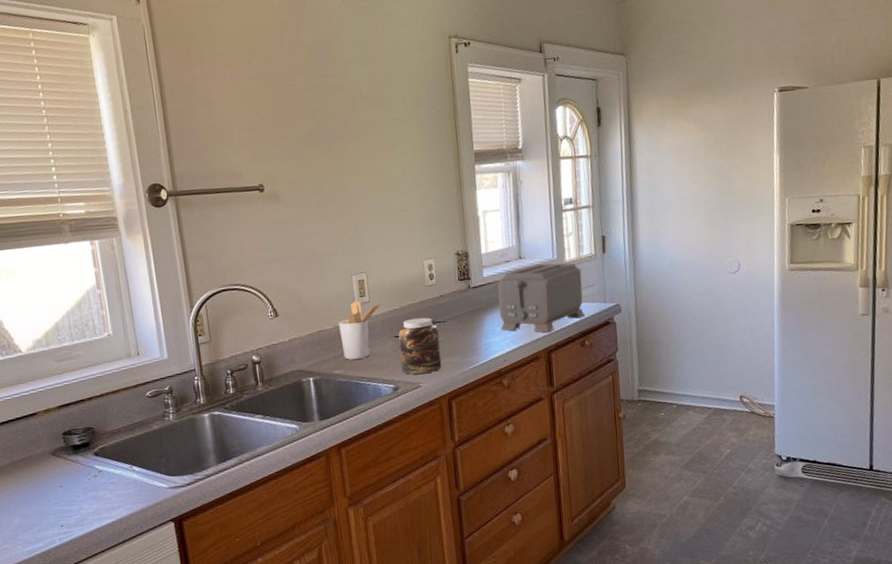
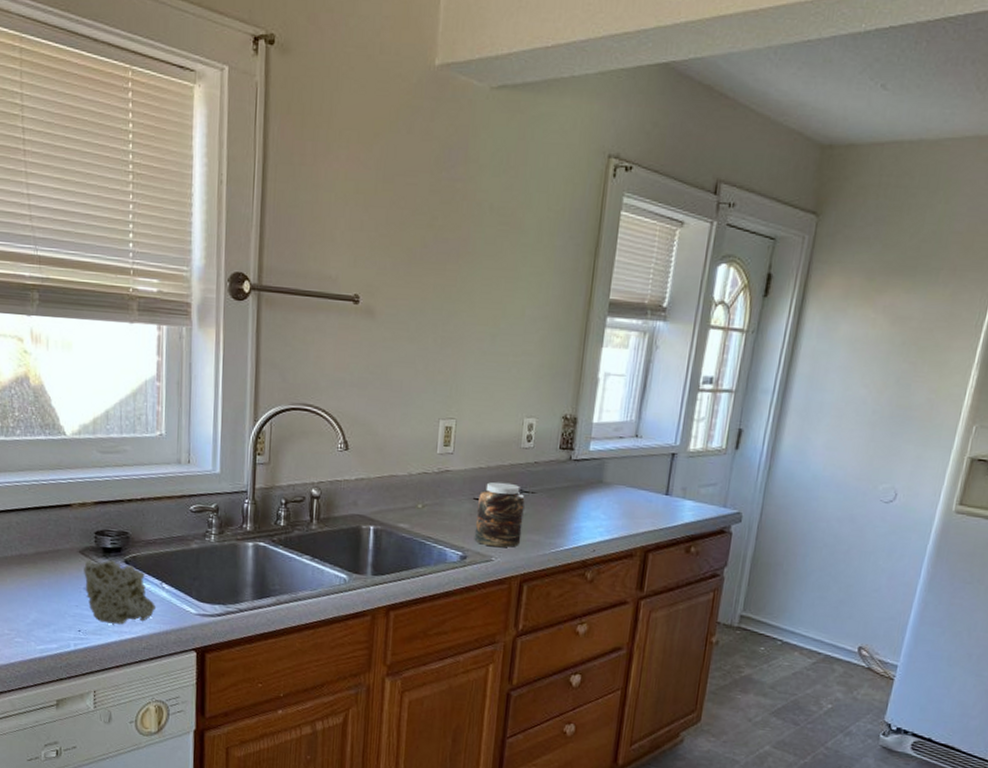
sponge: none [57,455,131,514] -> present [84,559,157,625]
utensil holder: present [339,300,382,360] -> none [412,449,467,516]
toaster: present [497,263,585,333] -> none [596,447,705,529]

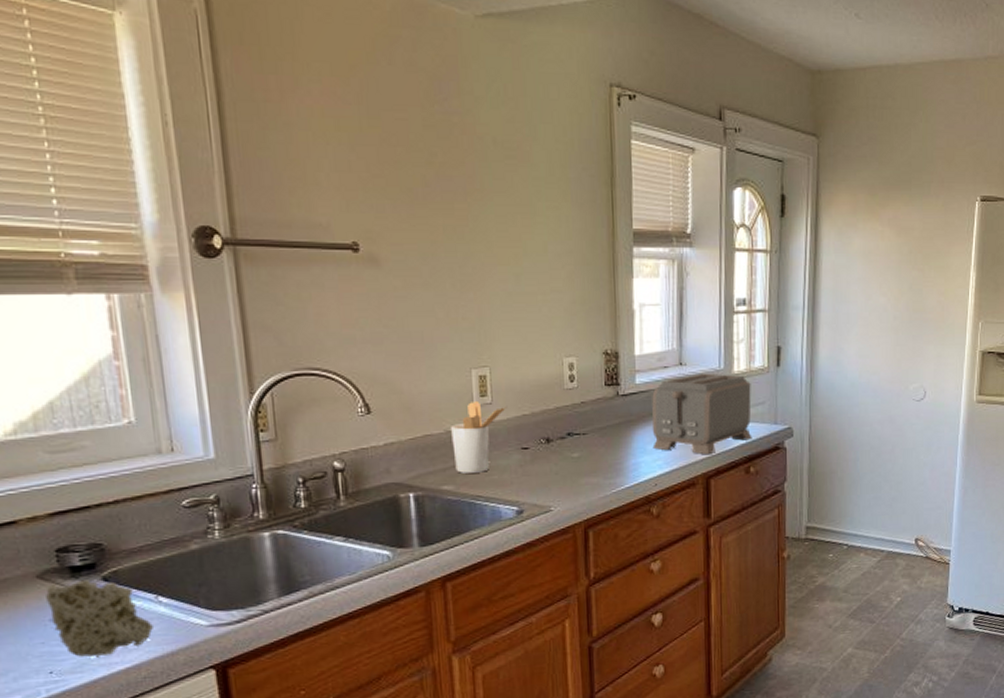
utensil holder: none [412,449,467,516] -> present [451,400,508,473]
jar: present [474,481,525,548] -> none [526,427,579,497]
toaster: none [596,447,705,529] -> present [652,373,752,455]

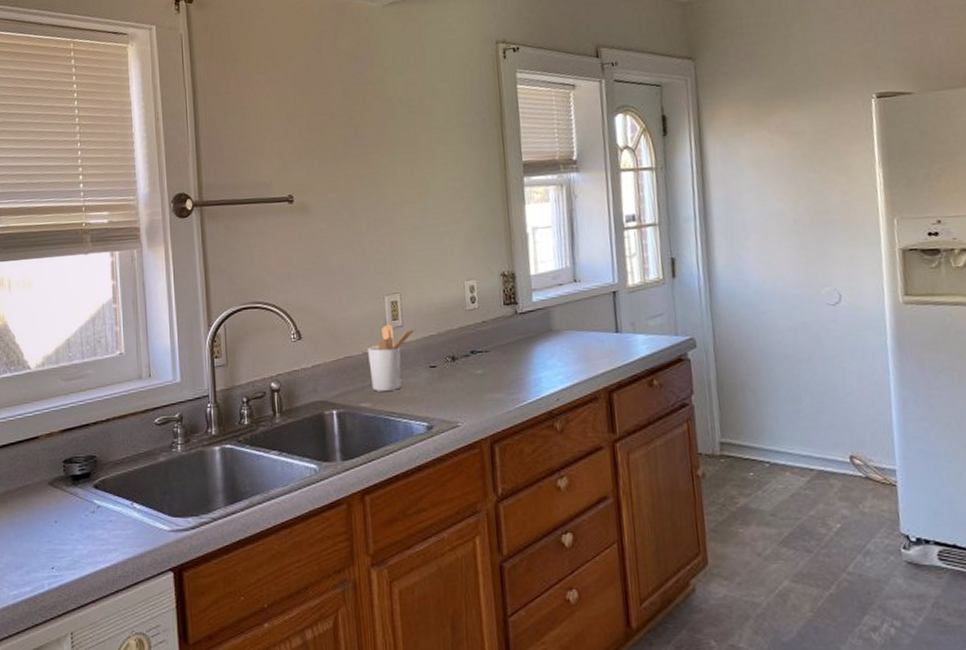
sponge: present [46,579,155,657] -> none [54,487,129,556]
toaster: present [652,373,752,455] -> none [549,288,653,369]

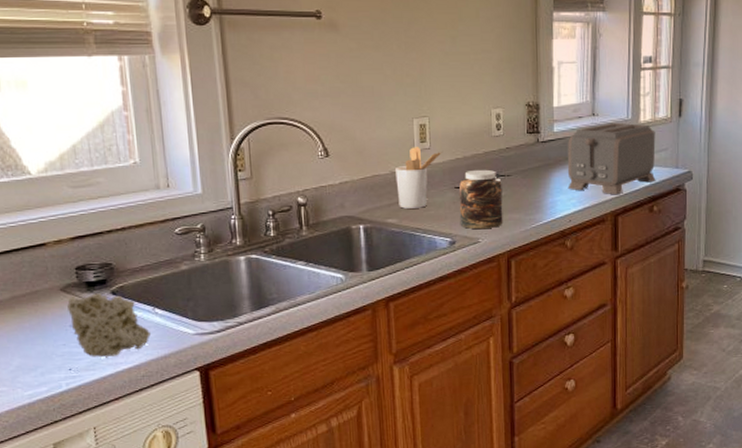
sponge: none [54,487,129,556] -> present [67,293,152,358]
jar: none [434,345,484,412] -> present [459,169,503,230]
toaster: none [549,288,653,369] -> present [567,122,656,195]

